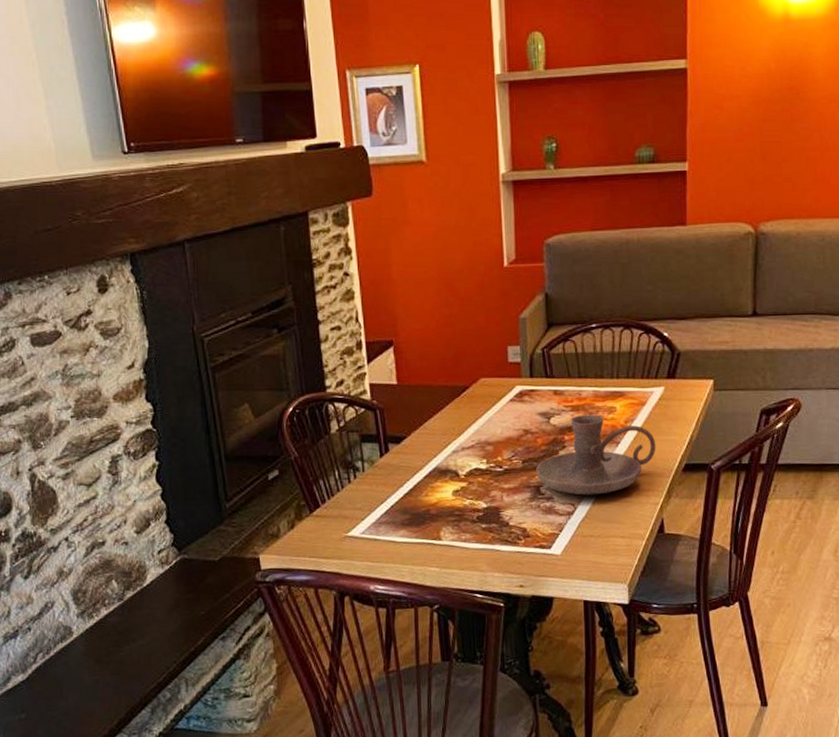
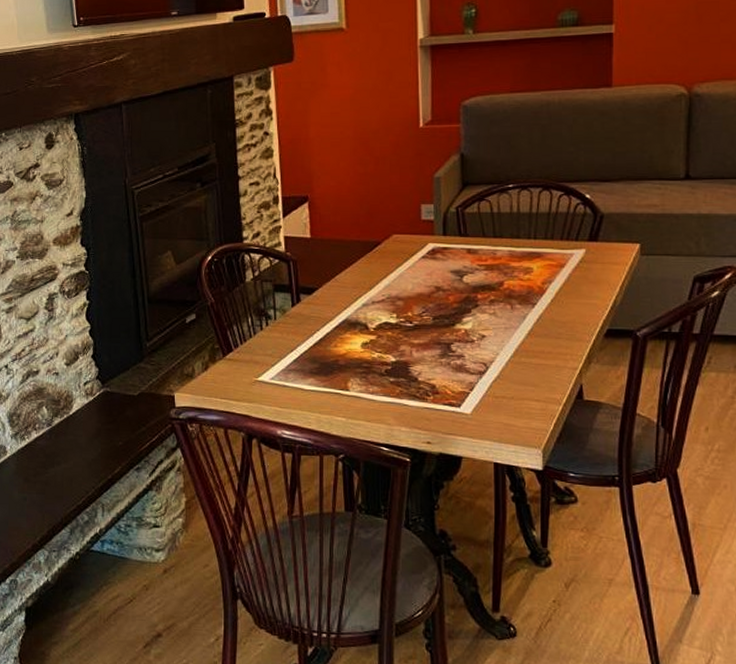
candle holder: present [536,414,656,495] -> none [447,274,576,356]

